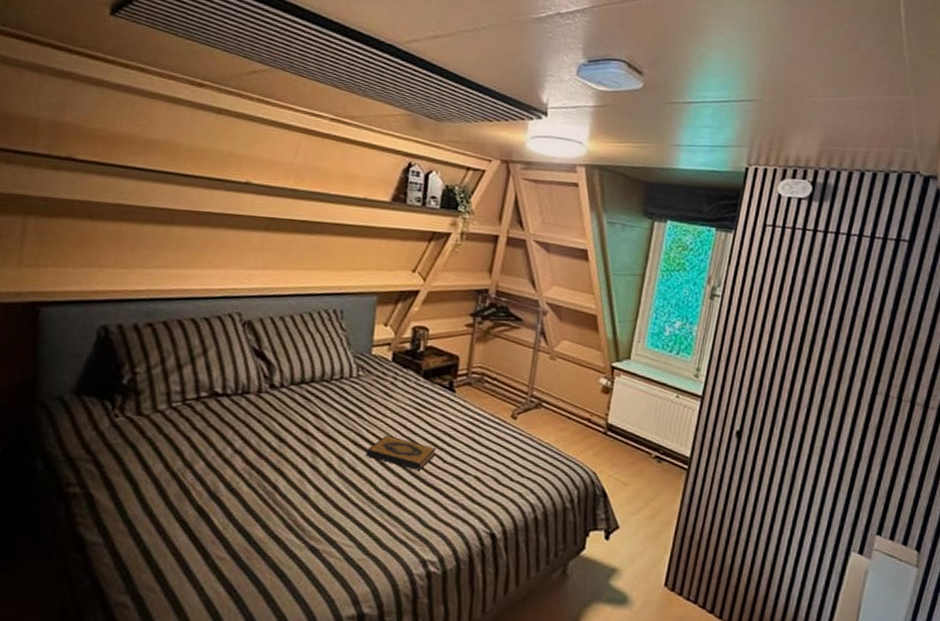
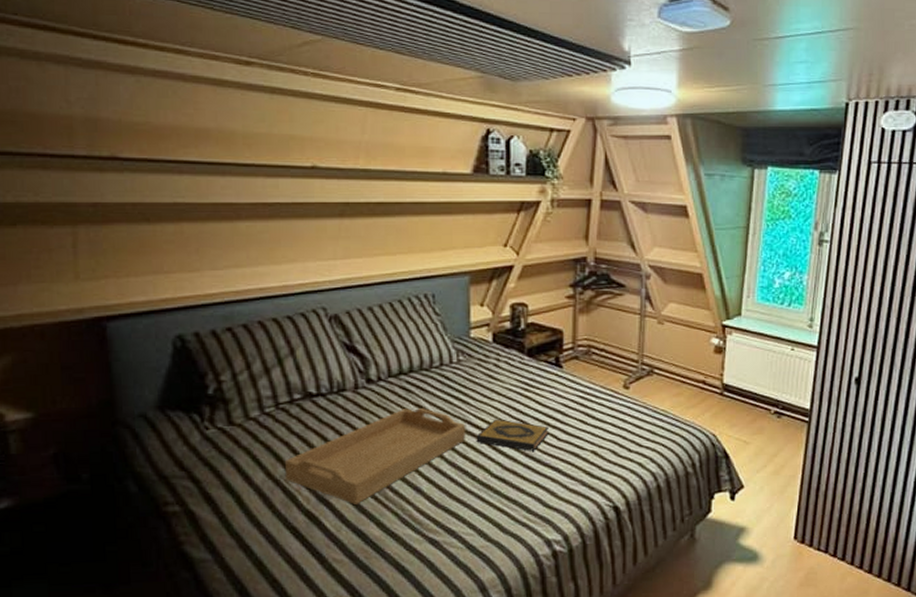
serving tray: none [181,416,358,505] -> present [285,408,466,504]

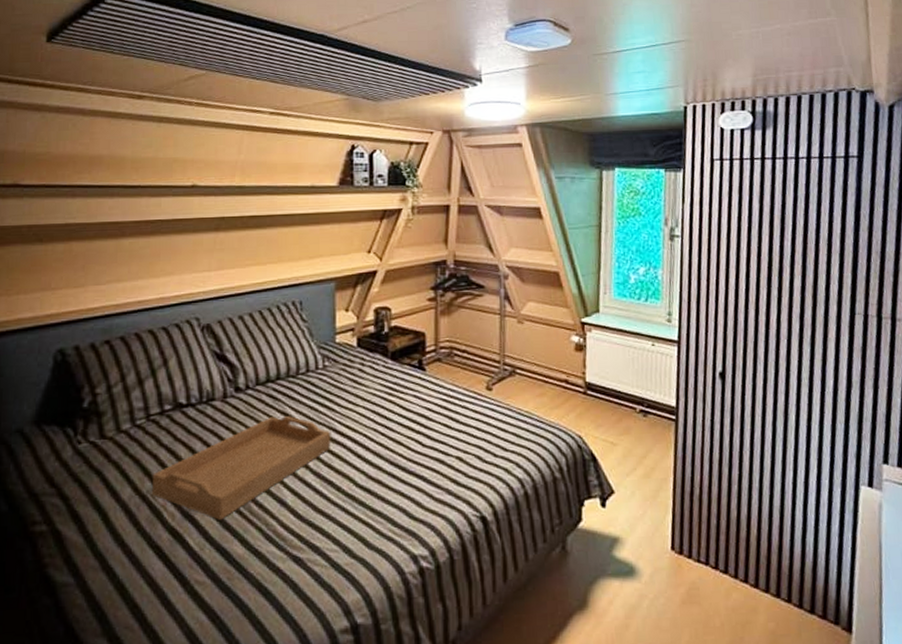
hardback book: present [476,419,550,451] -> none [341,425,414,459]

